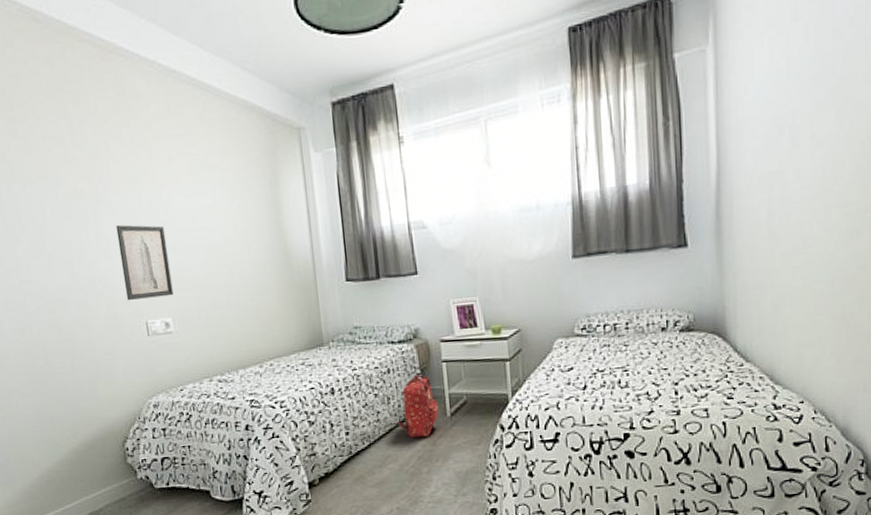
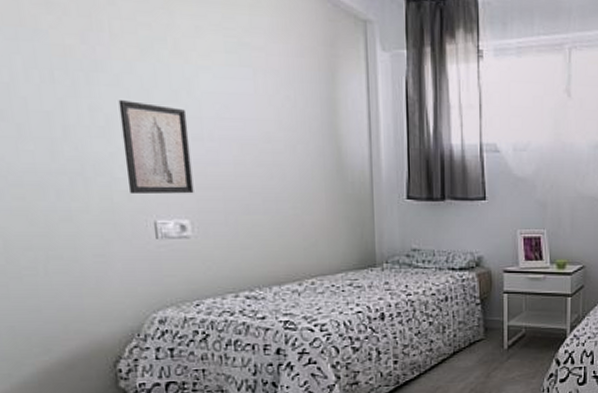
backpack: present [398,375,439,438] -> none [452,305,496,369]

